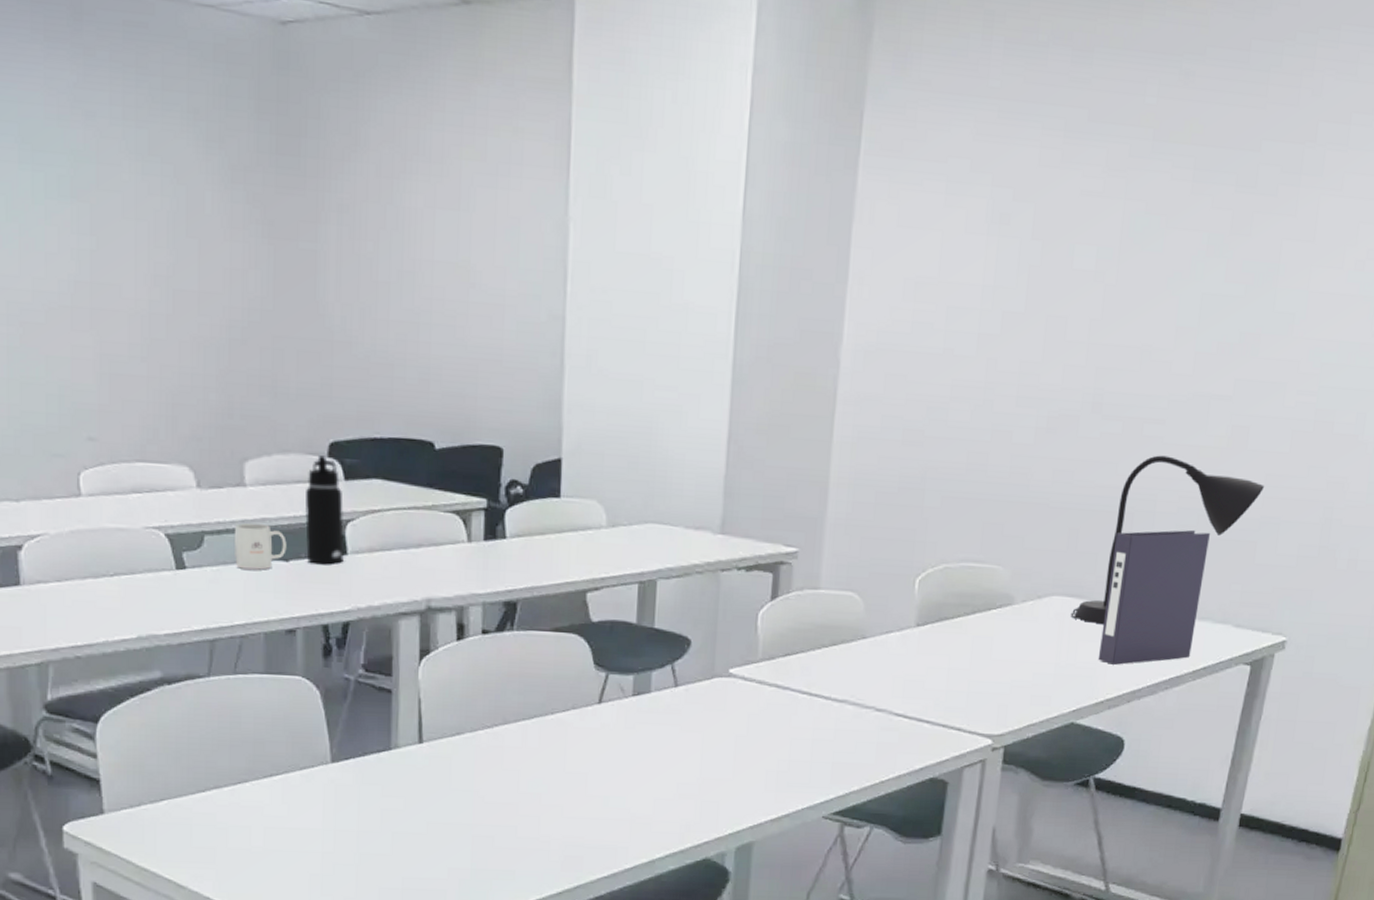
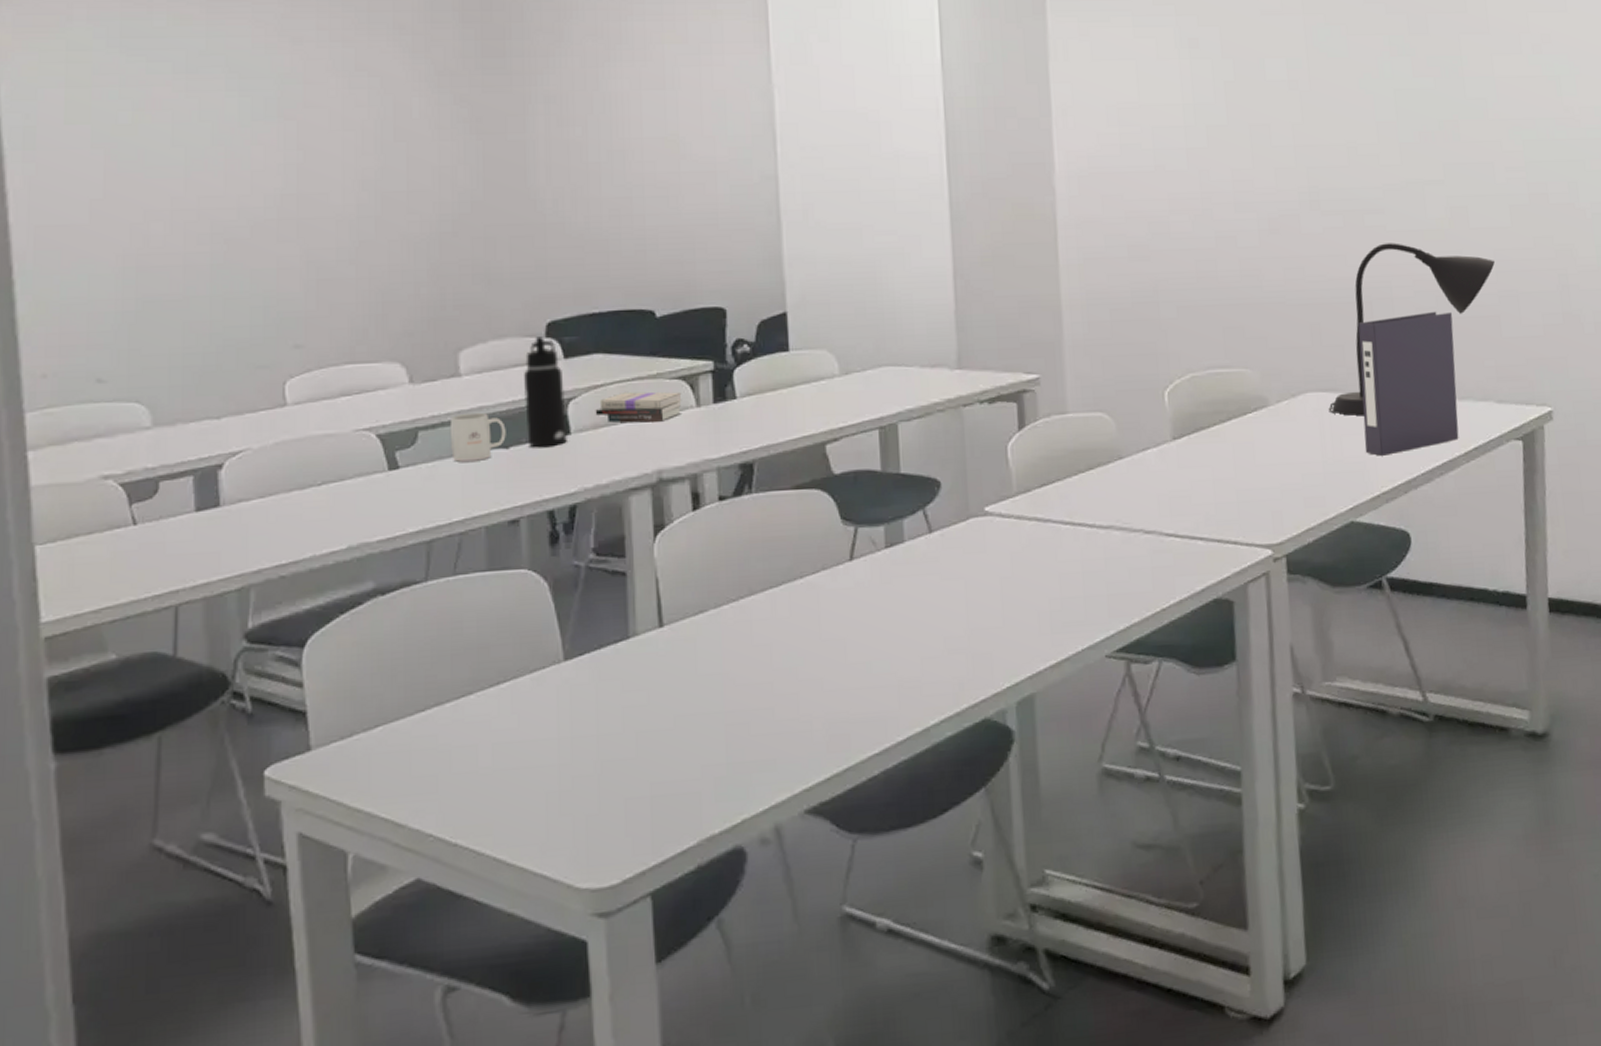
books: none [371,520,455,553] -> present [595,392,682,423]

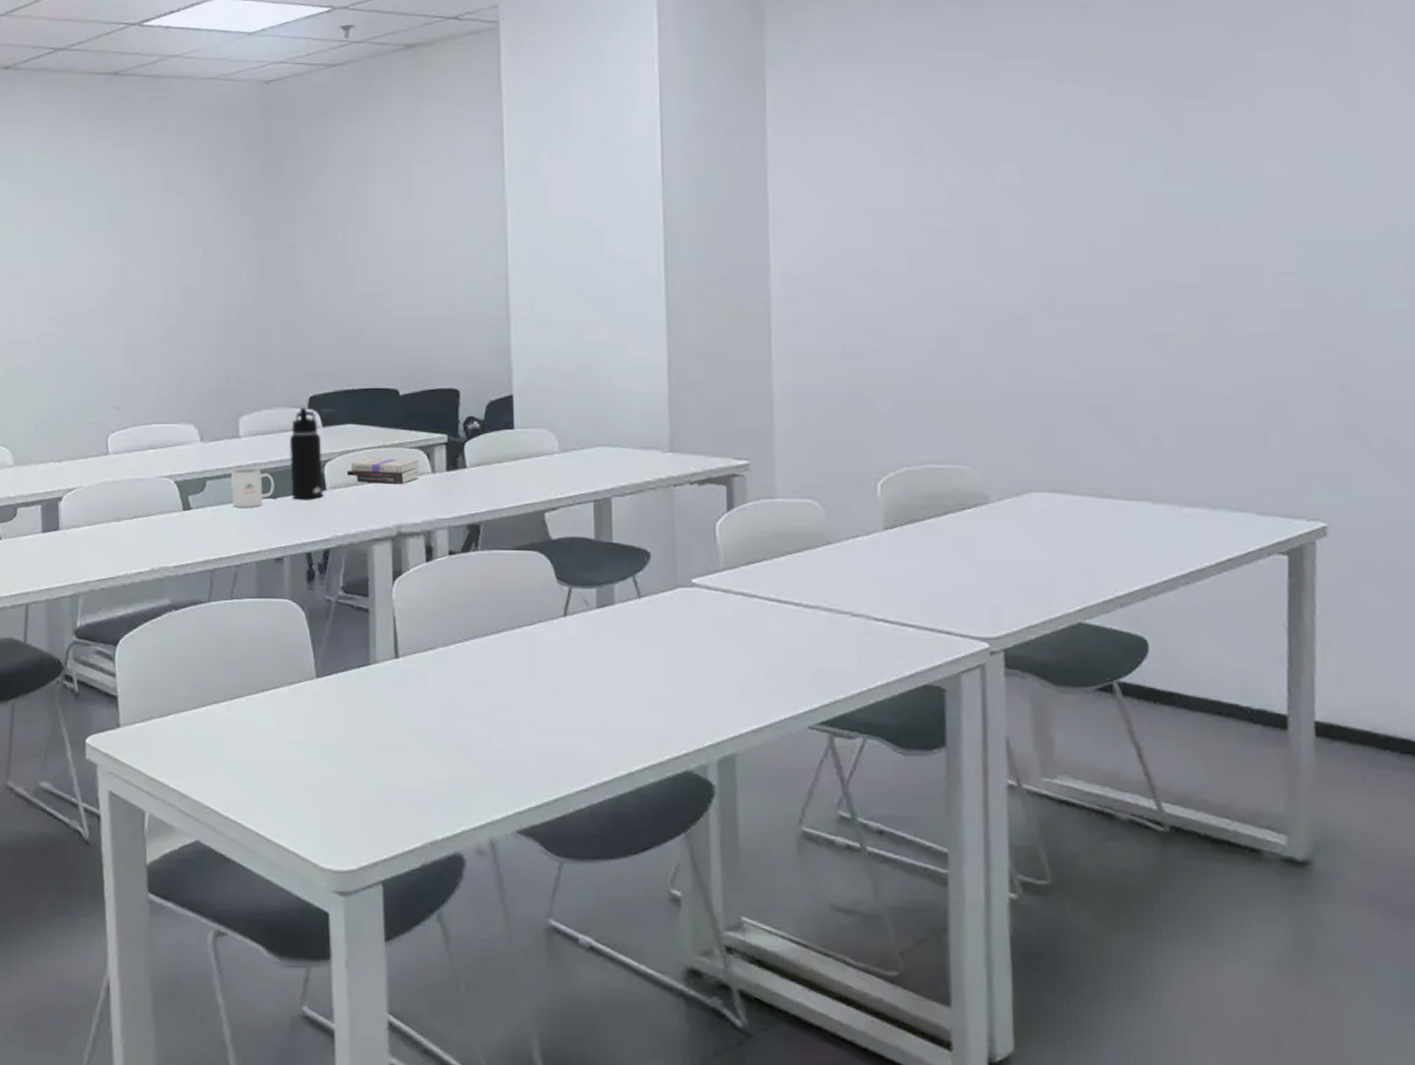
desk lamp: present [1328,243,1495,416] -> none [1056,347,1259,518]
binder: present [1358,311,1459,456] -> none [1093,417,1210,560]

